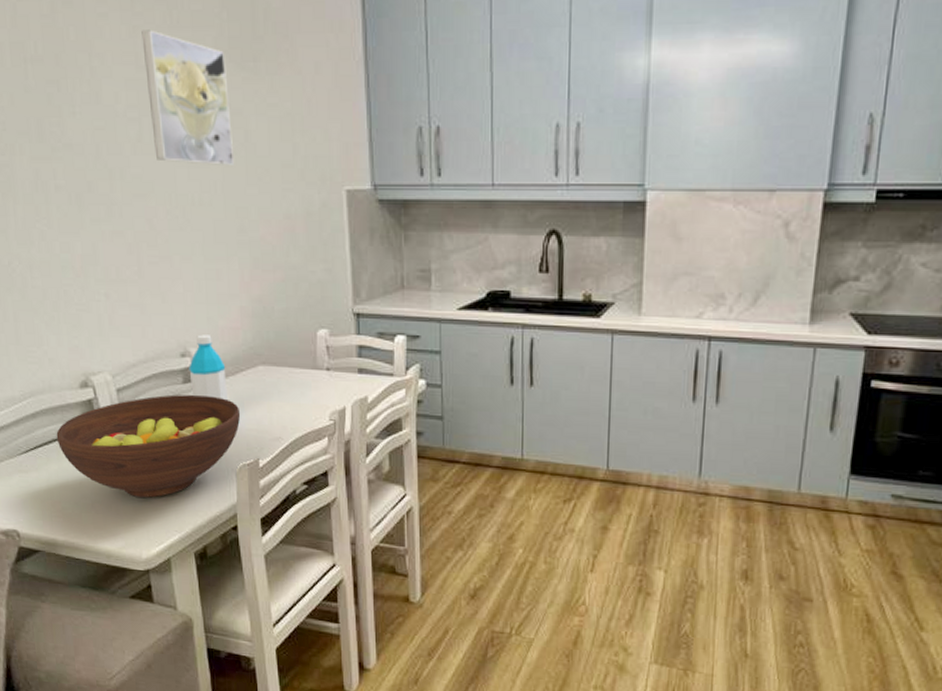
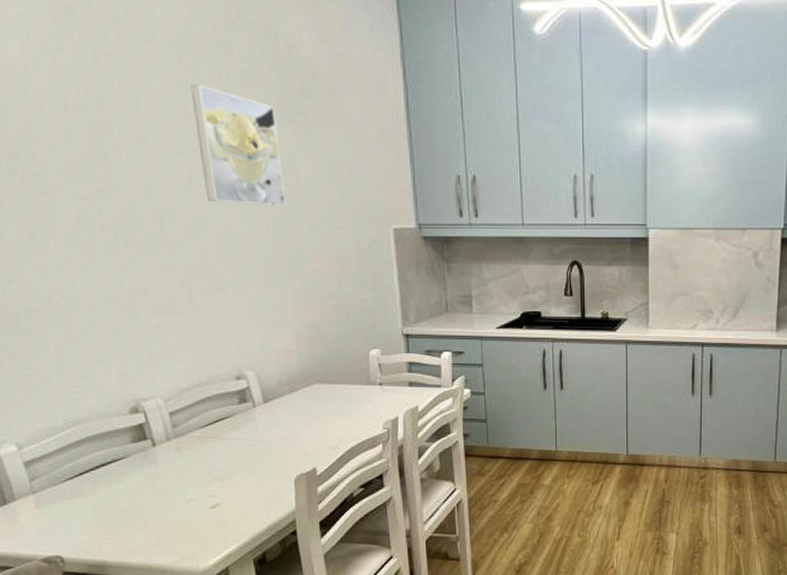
fruit bowl: present [56,394,241,498] -> none [104,413,298,513]
water bottle: present [189,334,228,400] -> none [244,358,284,417]

